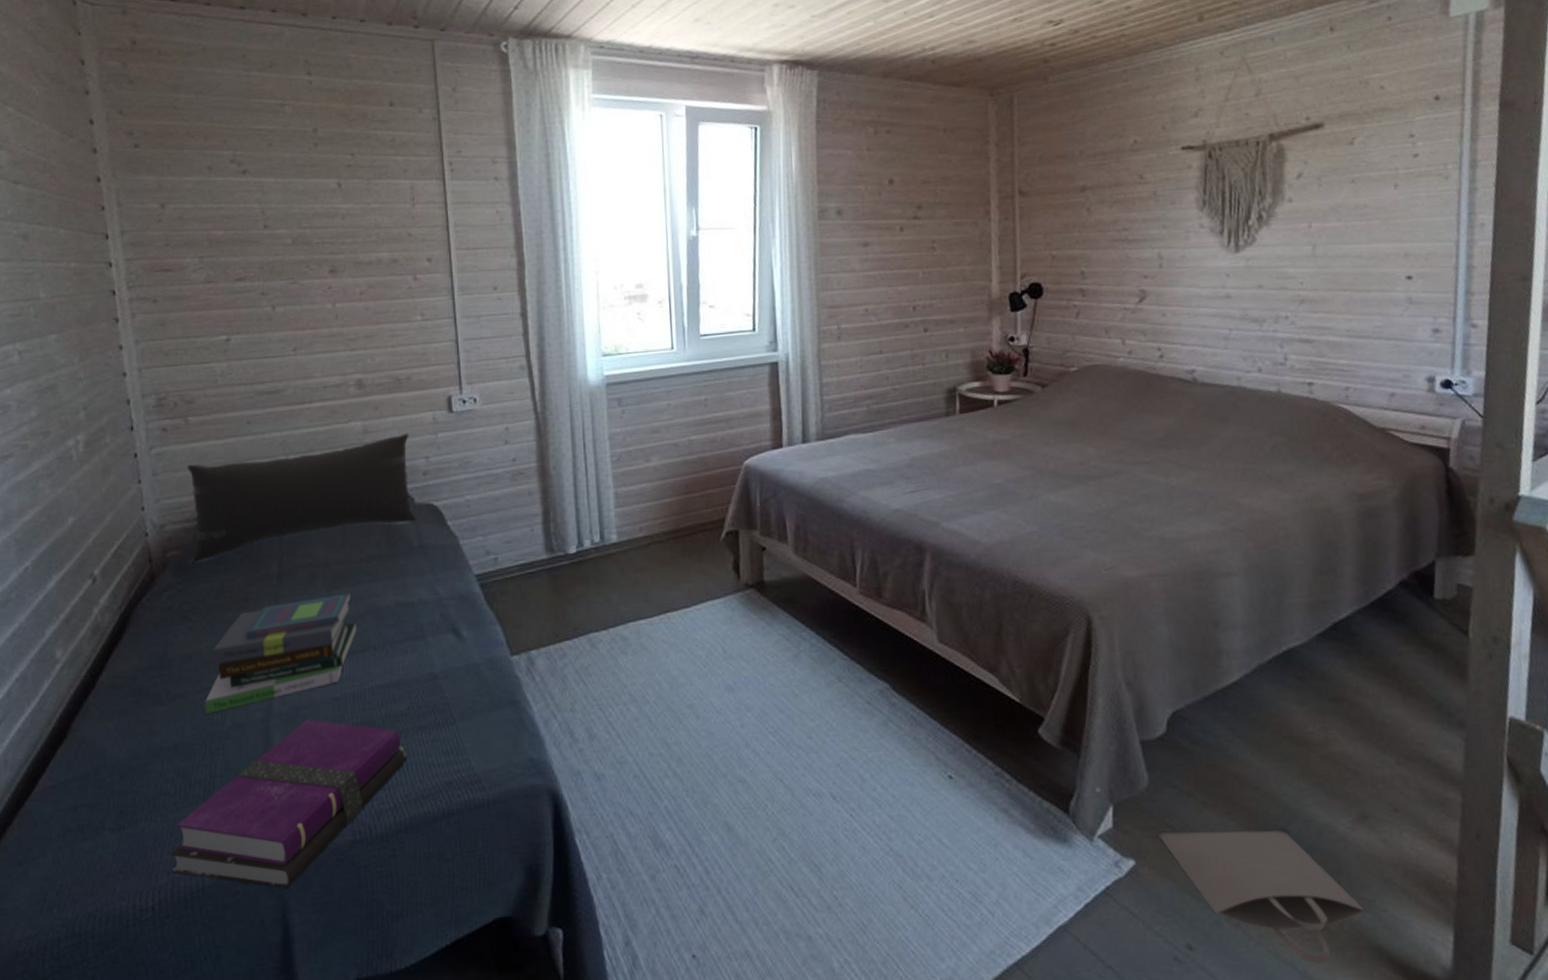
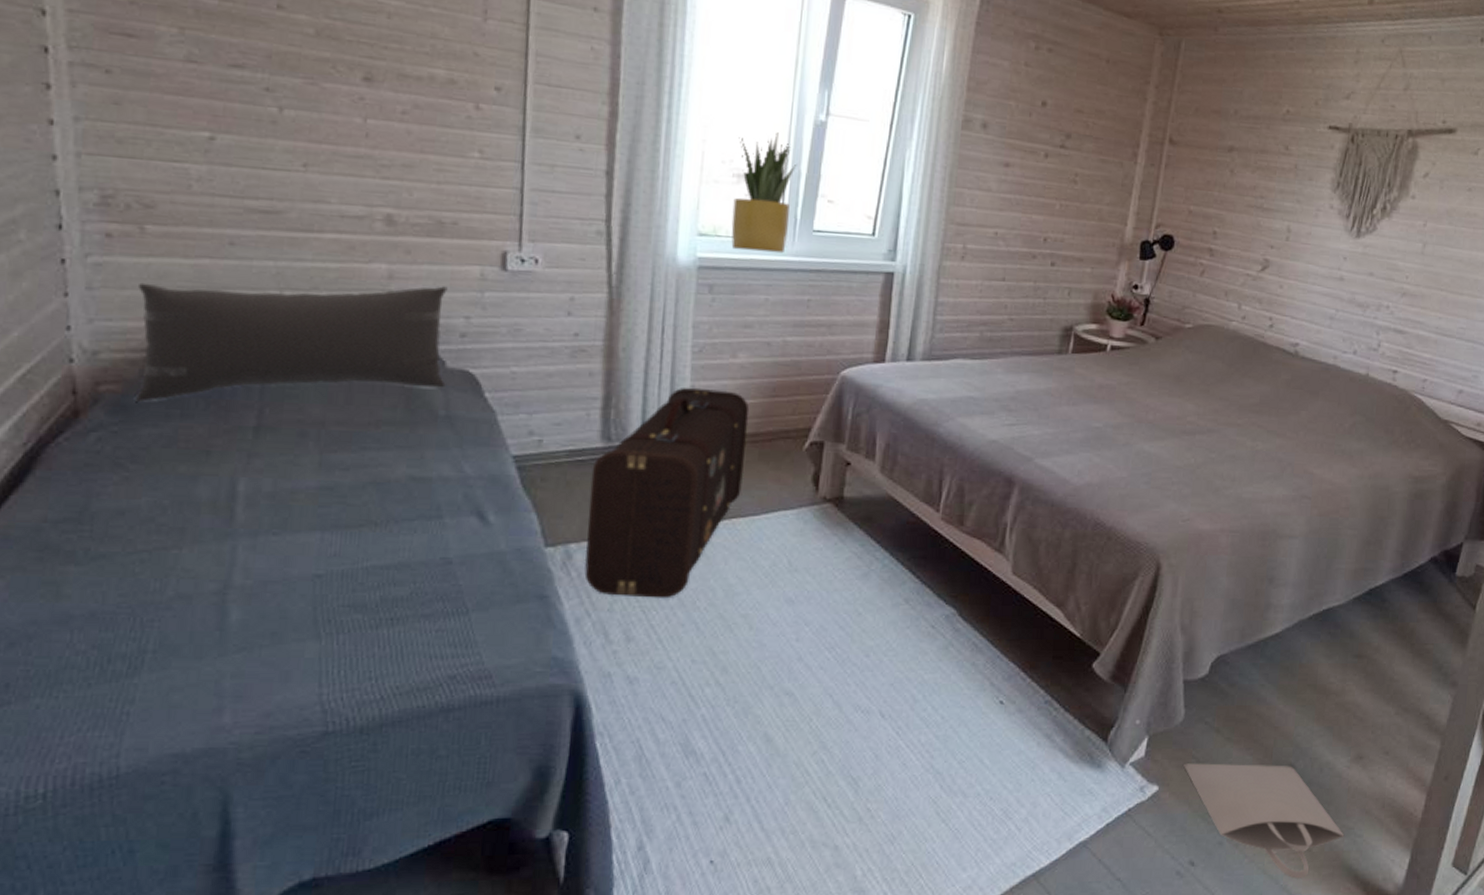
hardback book: present [170,718,408,888] -> none [73,595,405,780]
books: present [205,593,357,714] -> none [138,459,355,580]
suitcase: none [541,493,672,697] -> present [584,387,750,597]
planter: none [625,253,679,364] -> present [731,132,797,254]

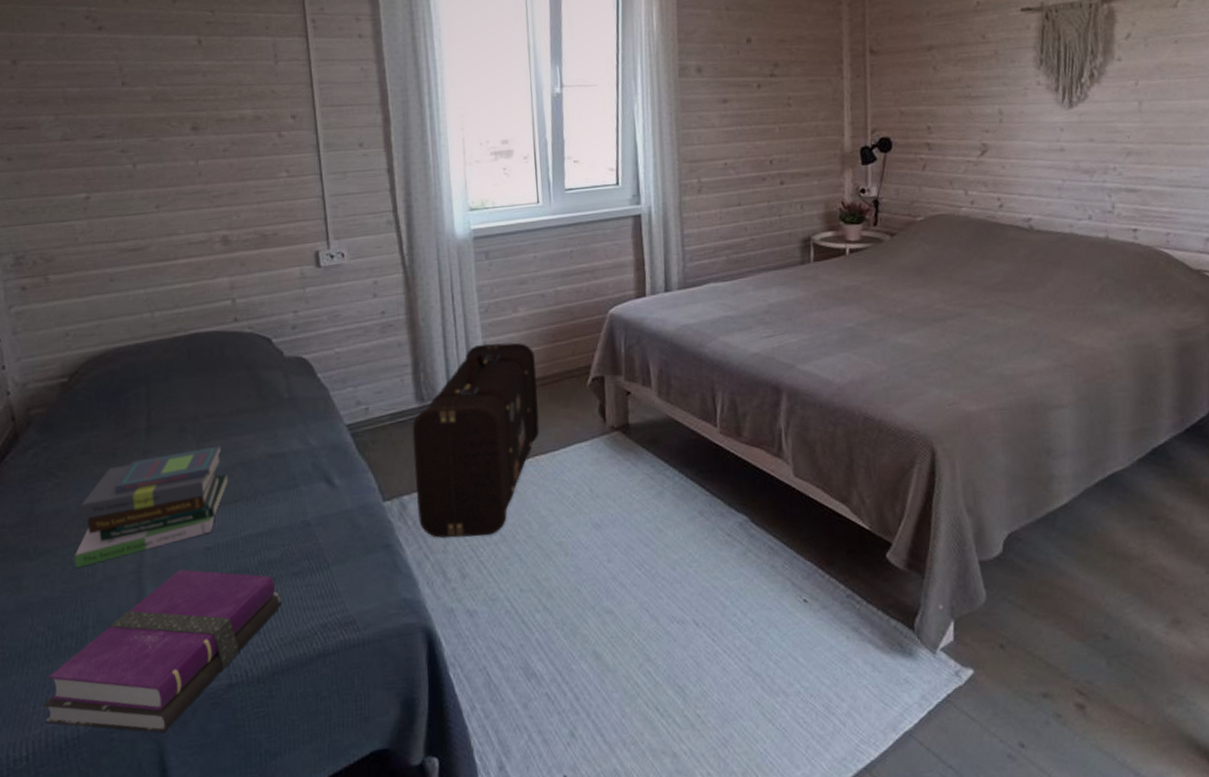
hardback book: none [73,595,405,780] -> present [43,569,282,733]
pillow: present [136,282,448,402] -> none [49,288,286,420]
books: none [138,459,355,580] -> present [75,445,228,568]
planter: present [731,132,797,254] -> none [490,110,544,218]
tote bag: present [1184,763,1345,879] -> none [995,637,1177,754]

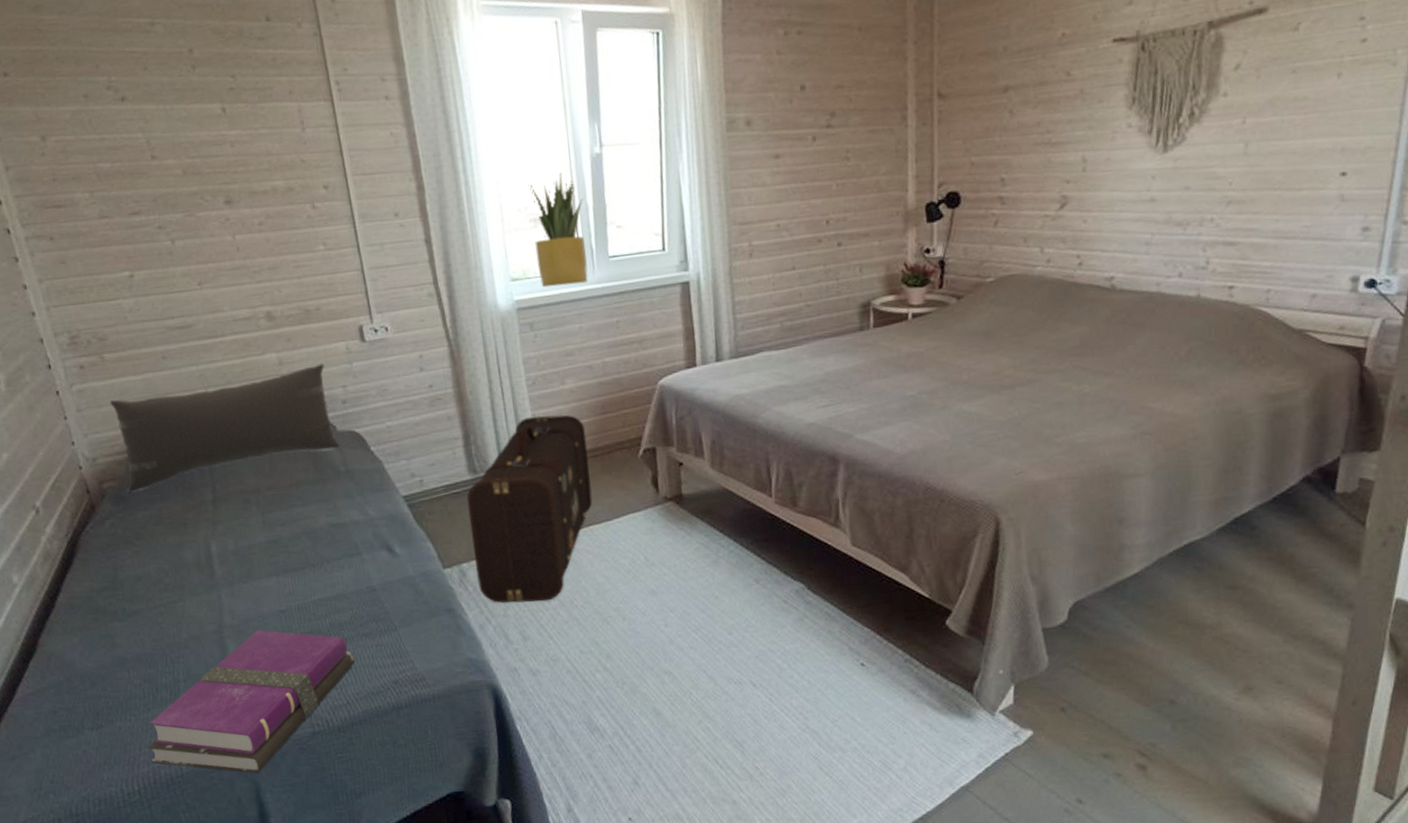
pillow: none [49,288,286,420] -> present [110,363,340,492]
books: present [75,445,228,568] -> none [159,516,294,628]
planter: none [490,110,544,218] -> present [528,173,588,288]

